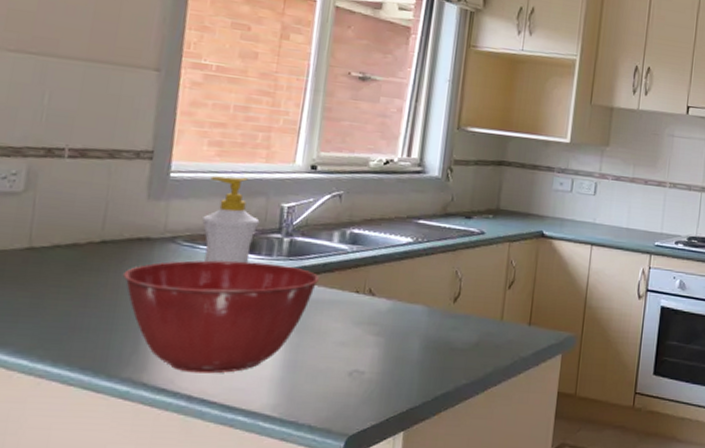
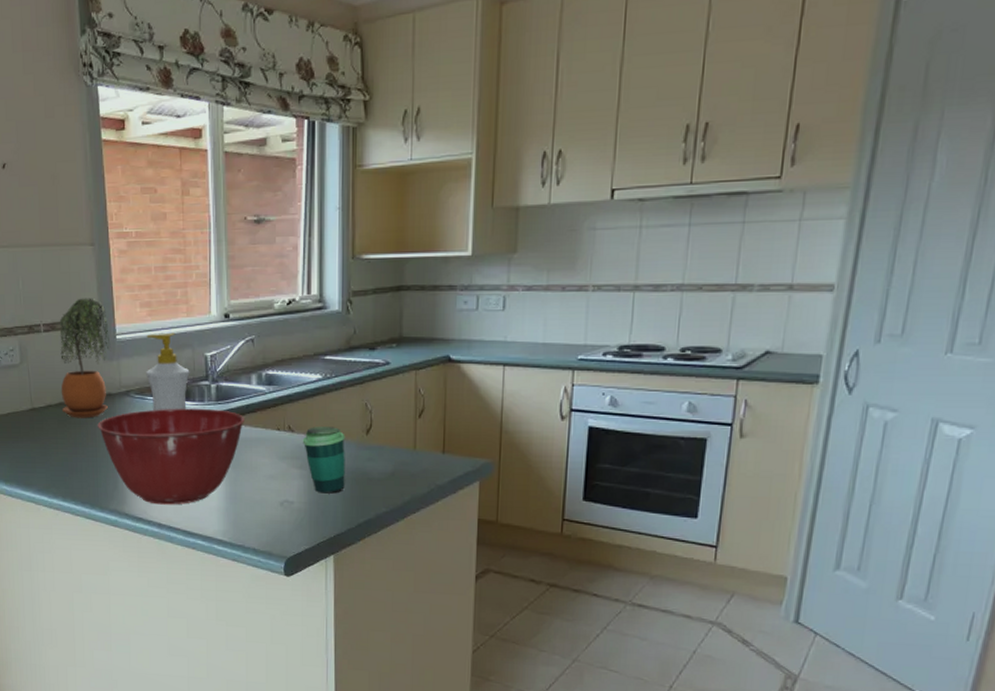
potted plant: none [74,125,162,265] -> present [59,298,111,419]
cup: none [383,291,431,364] -> present [302,427,345,494]

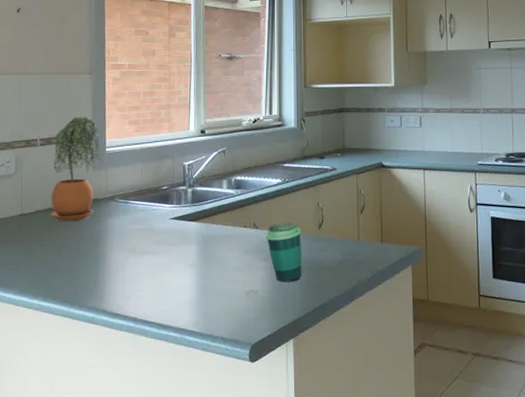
mixing bowl: present [97,408,246,505] -> none [83,210,217,300]
soap bottle: present [146,332,190,410] -> none [130,145,170,213]

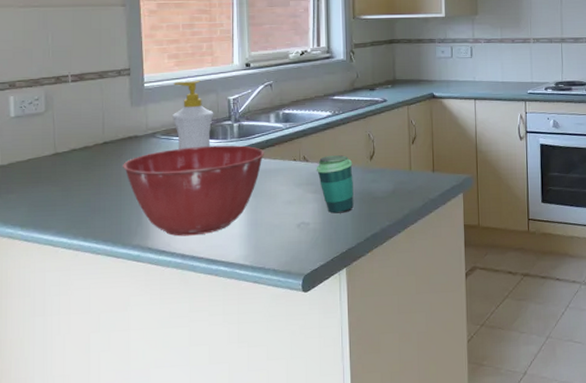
potted plant: present [50,117,100,222] -> none [86,51,139,160]
mixing bowl: none [83,210,217,300] -> present [123,145,265,237]
soap bottle: none [130,145,170,213] -> present [172,80,214,149]

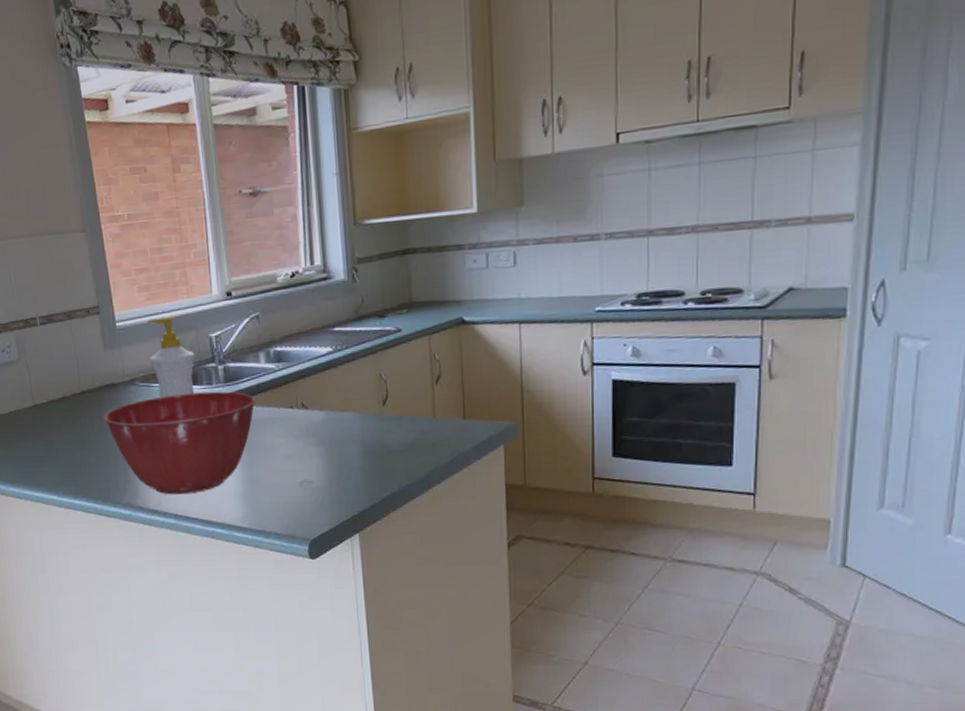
cup: present [316,155,354,214] -> none [317,400,365,470]

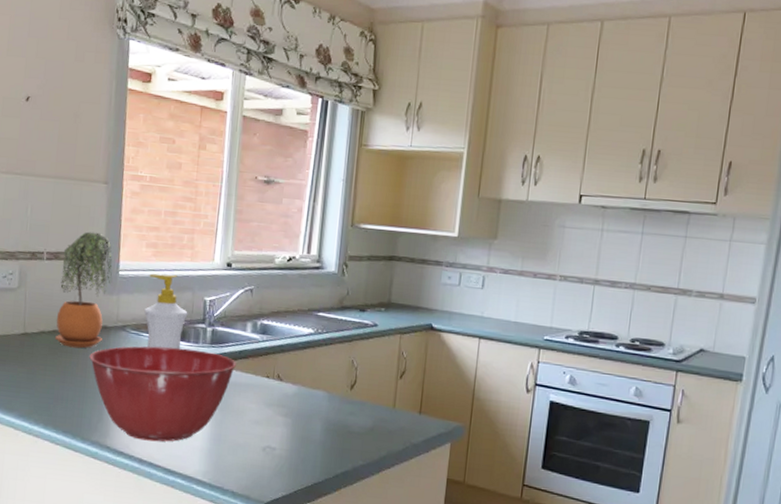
potted plant: none [55,285,113,412] -> present [54,231,113,349]

